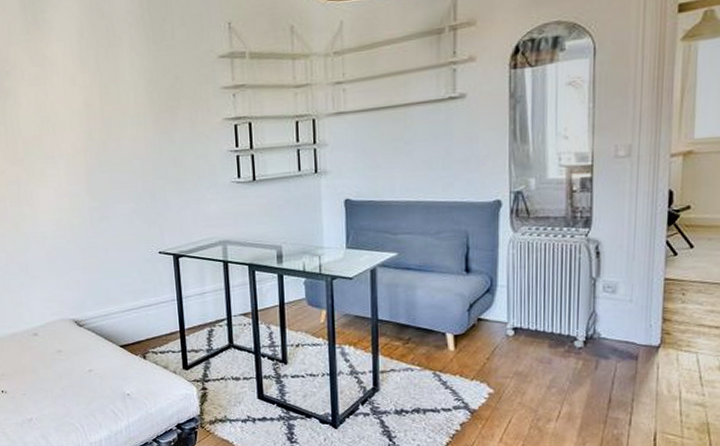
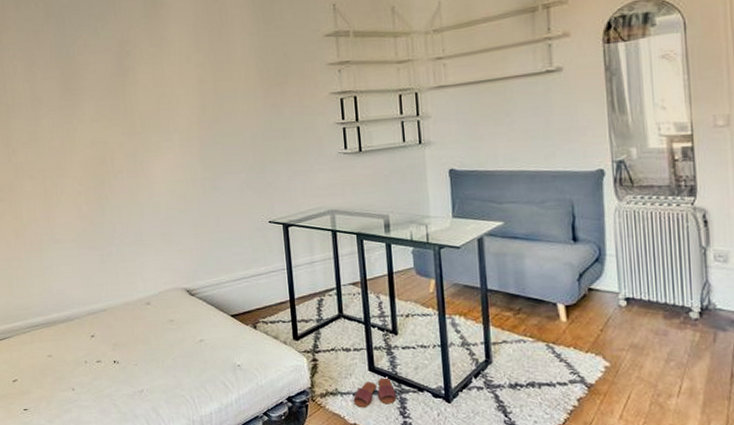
slippers: none [242,405,284,433] -> present [353,377,396,407]

